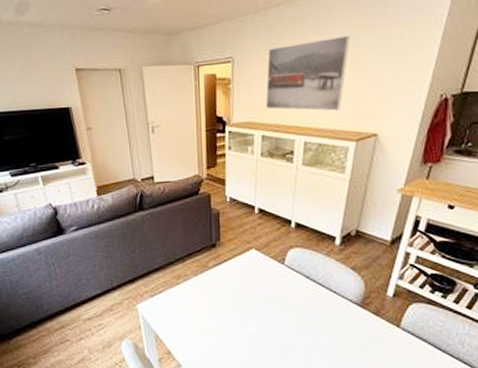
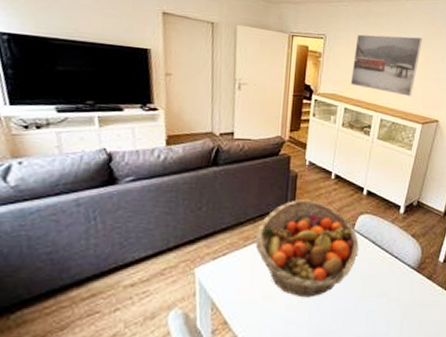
fruit basket: none [186,237,291,332] -> present [255,199,359,298]

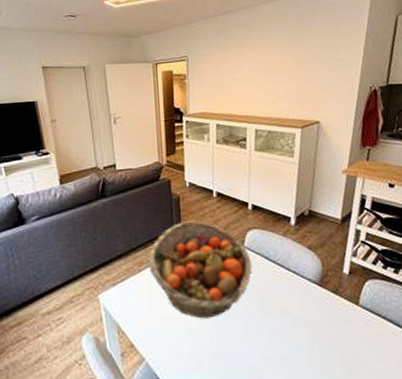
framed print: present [350,34,422,97] -> none [218,38,289,102]

